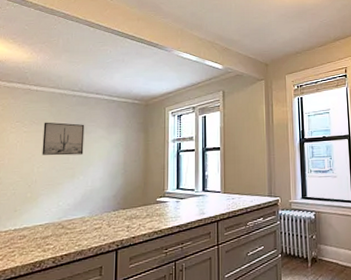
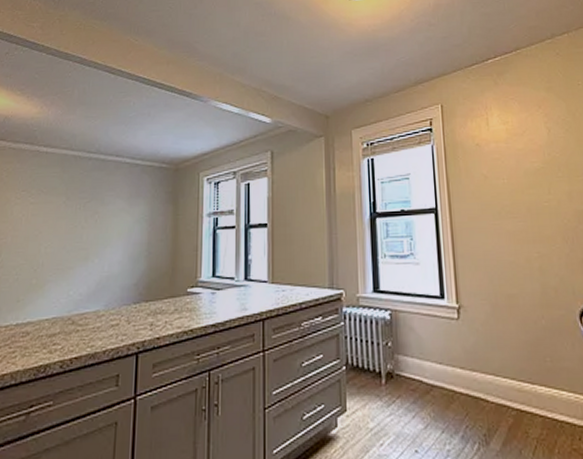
wall art: present [42,122,85,156] -> none [50,191,102,233]

